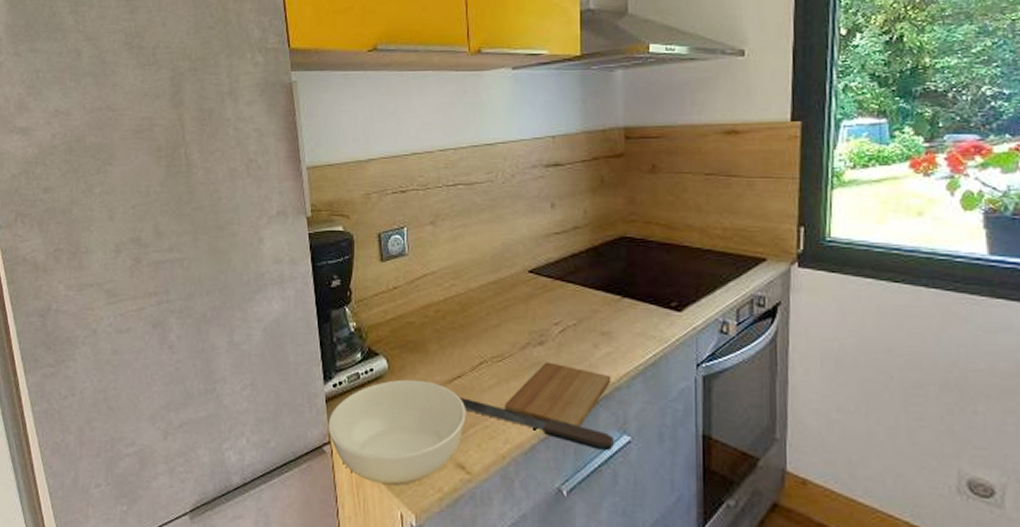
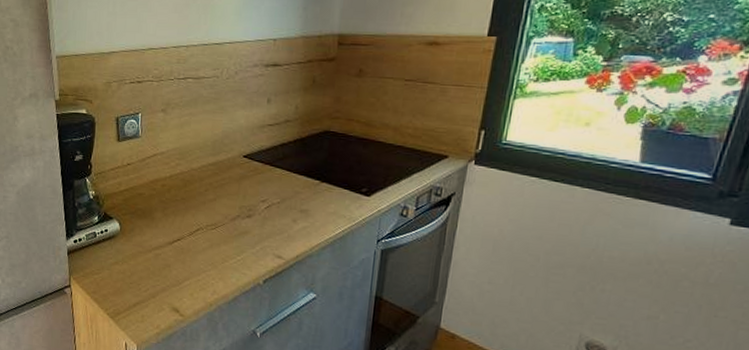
bowl: present [328,379,466,486] -> none [68,239,183,322]
kitchen knife: present [459,398,615,452] -> none [177,256,303,305]
cutting board: present [505,362,612,427] -> none [215,231,305,285]

